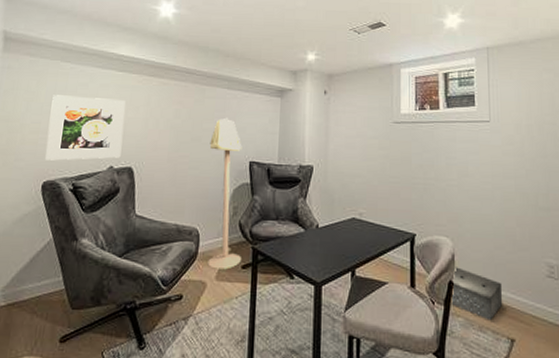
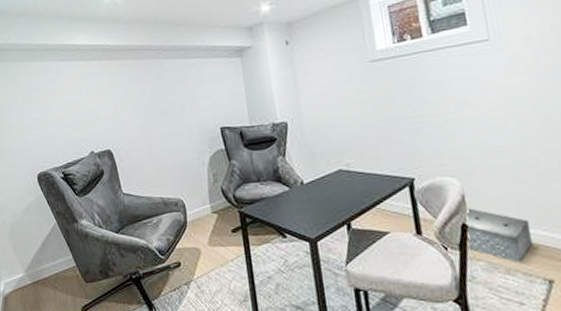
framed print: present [45,95,126,161] -> none [29,88,98,154]
floor lamp: present [207,117,242,270] -> none [177,87,230,236]

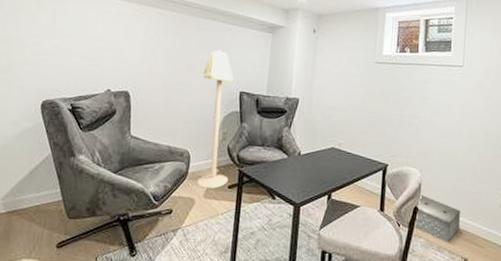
floor lamp: none [177,87,230,236] -> present [197,49,234,189]

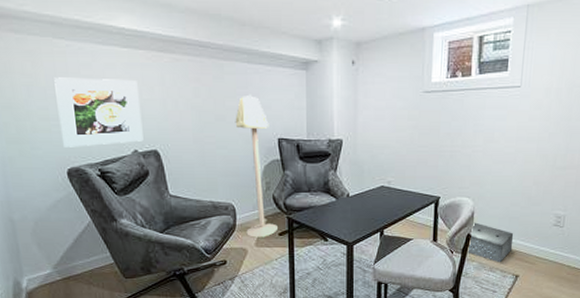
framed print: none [45,18,124,82] -> present [54,77,144,147]

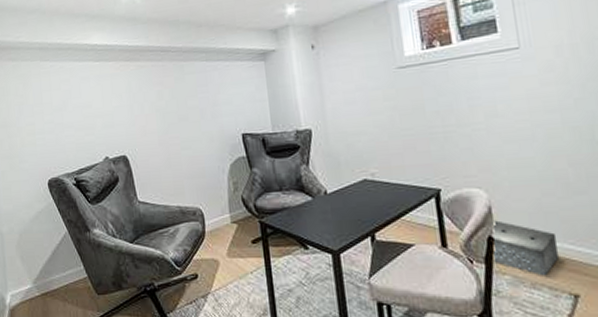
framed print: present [54,77,144,147] -> none [40,90,114,159]
floor lamp: present [235,94,278,238] -> none [197,91,250,246]

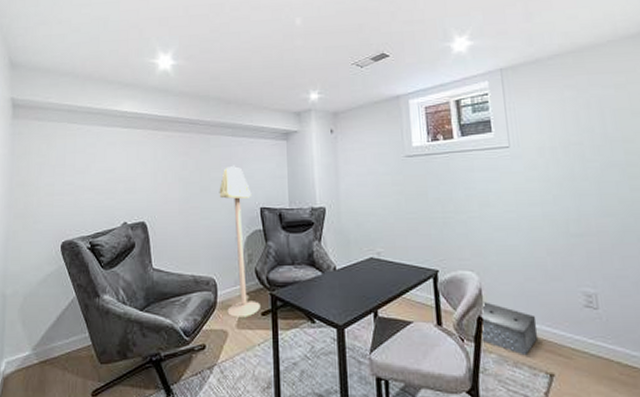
floor lamp: none [197,91,250,246] -> present [219,165,260,318]

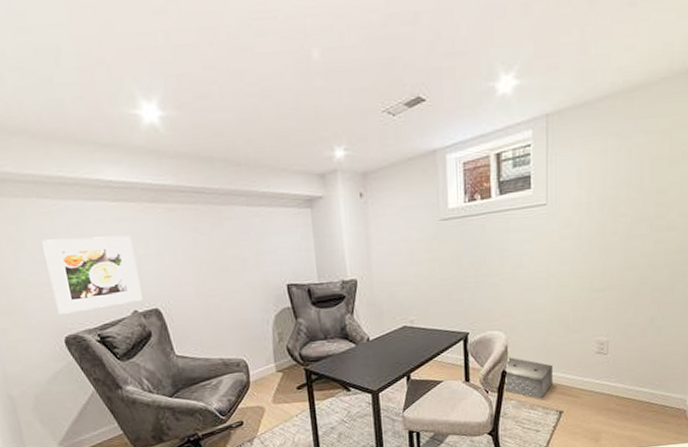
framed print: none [61,155,134,221] -> present [42,235,143,314]
floor lamp: present [219,165,260,318] -> none [238,239,295,394]

